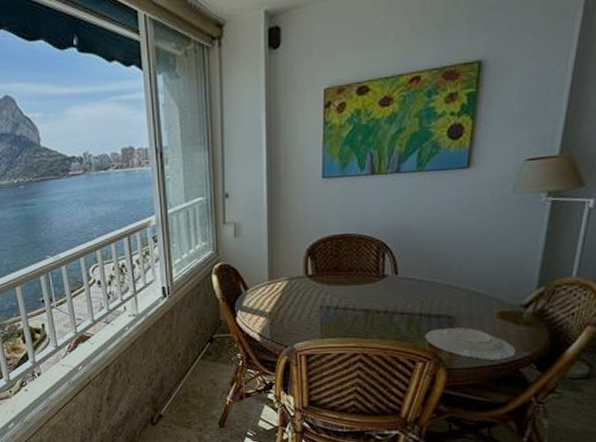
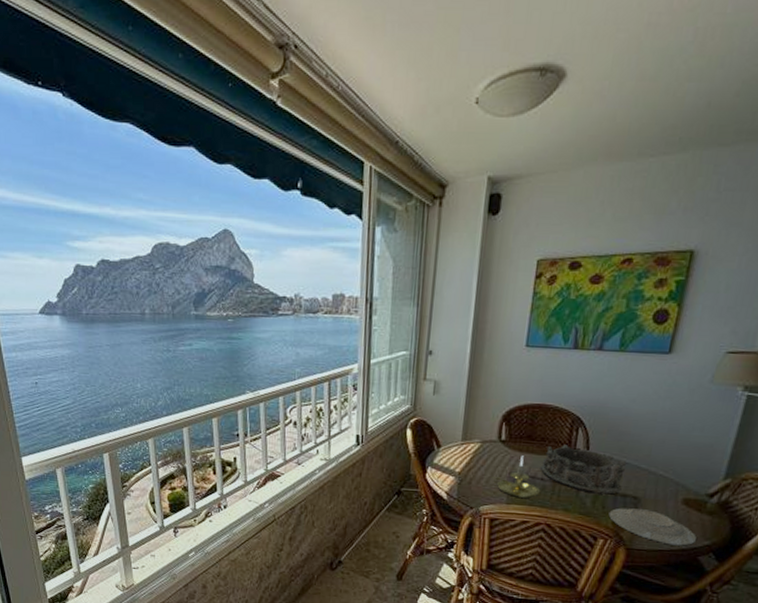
candle holder: none [302,288,354,331] -> present [491,455,541,498]
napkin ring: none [351,272,436,318] -> present [541,445,626,495]

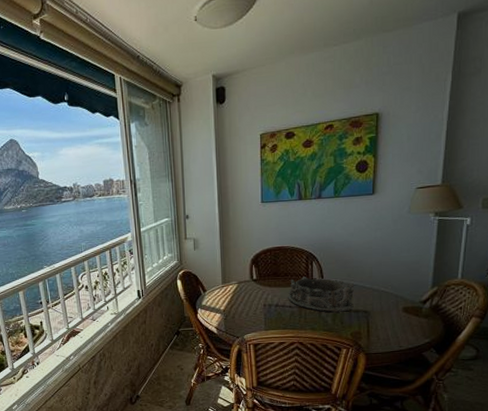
candle holder: present [491,455,541,498] -> none [250,290,291,324]
plate: present [608,508,696,546] -> none [347,320,418,346]

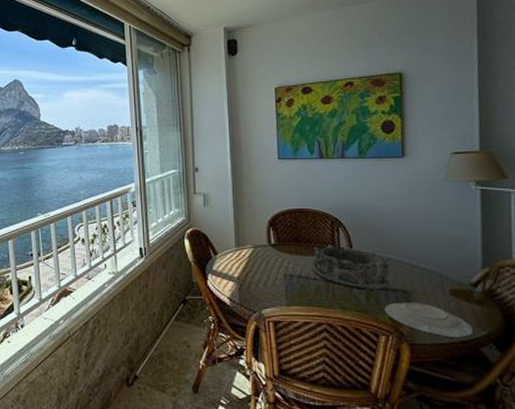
plate: none [347,320,418,346] -> present [384,302,473,338]

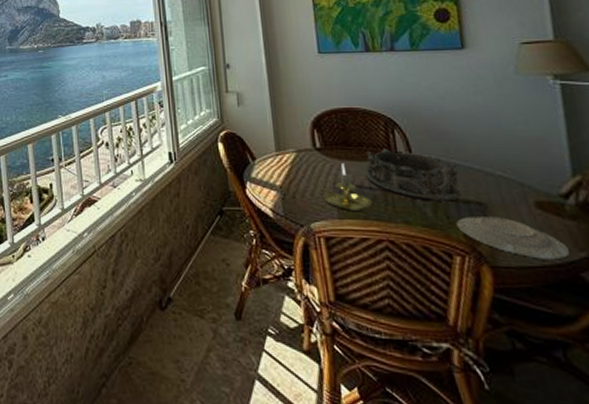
candle holder: none [268,258,316,299] -> present [315,163,373,211]

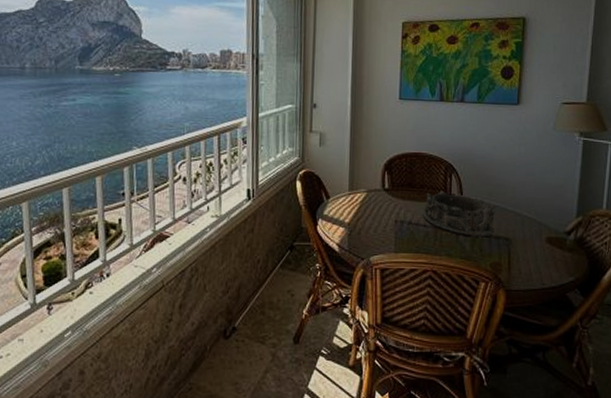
candle holder: present [315,163,373,211] -> none [378,203,425,245]
plate: present [456,216,570,260] -> none [486,250,562,284]

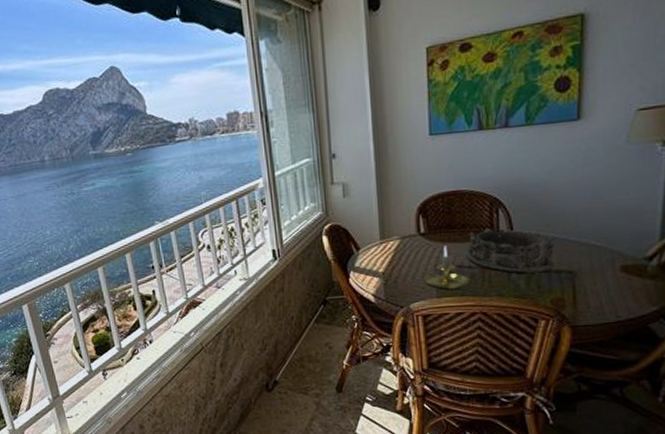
candle holder: none [378,203,425,245] -> present [417,246,471,290]

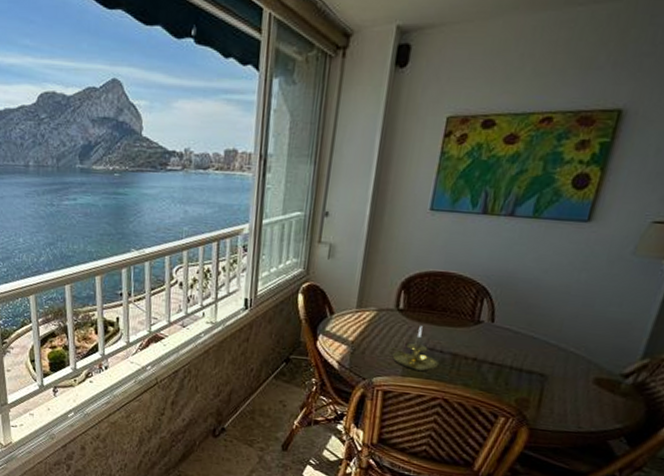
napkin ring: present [466,228,554,274] -> none [440,316,534,371]

